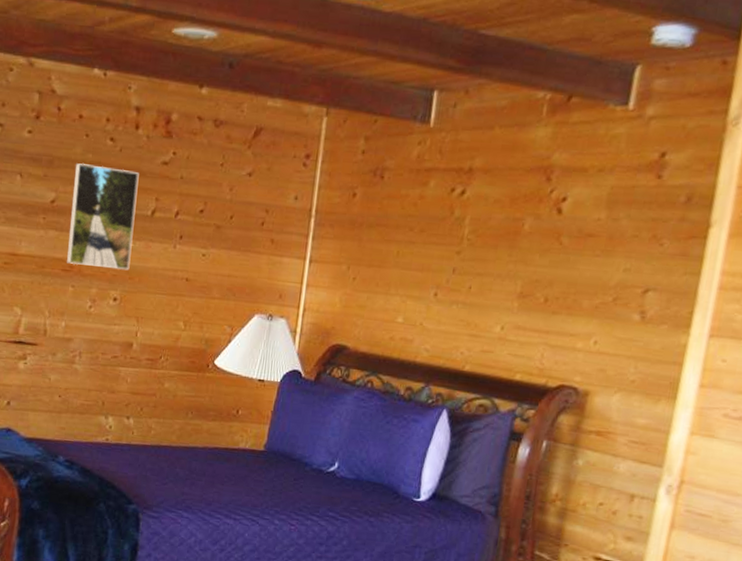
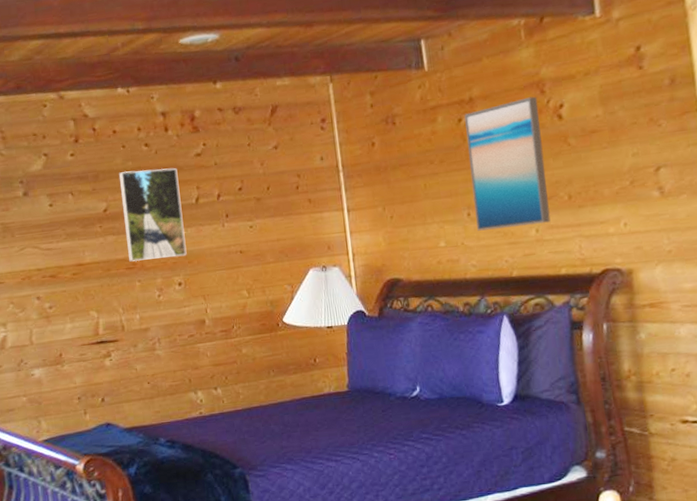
wall art: none [440,181,541,322] -> present [464,96,551,231]

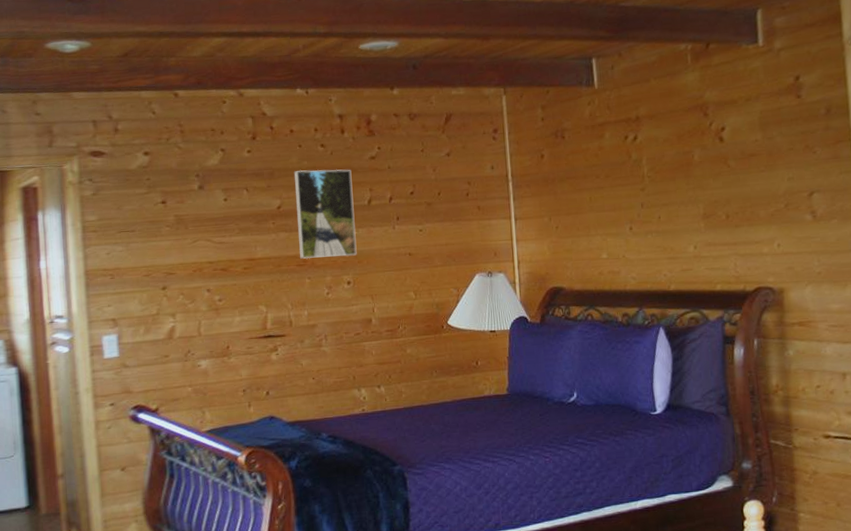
wall art: present [464,96,551,231] -> none [631,118,708,245]

